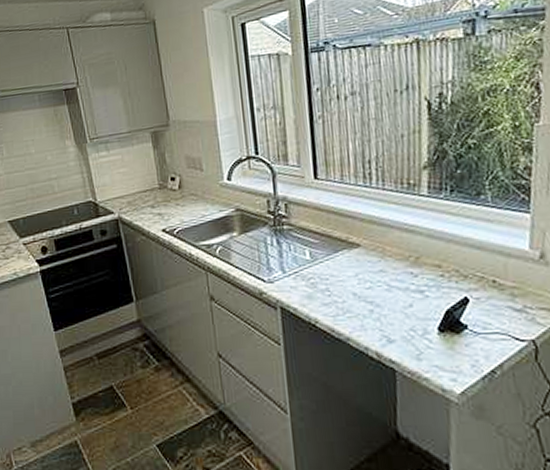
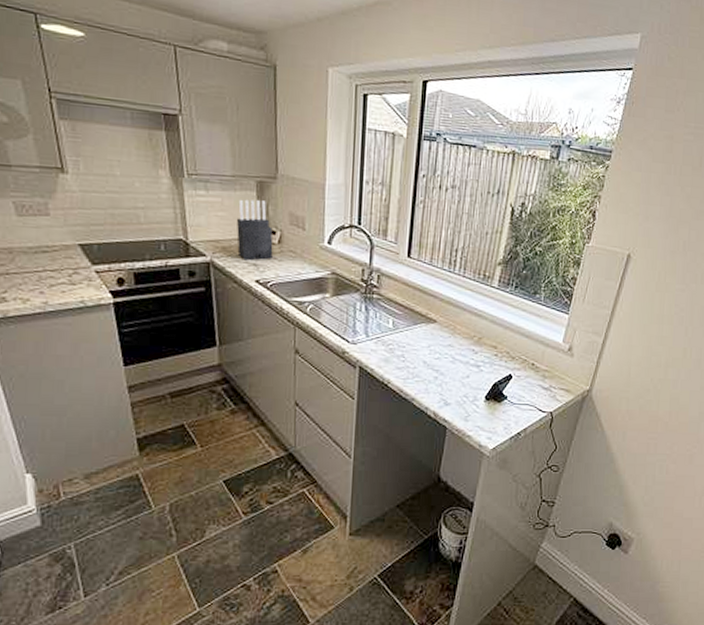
knife block: none [137,149,175,212] -> present [236,199,273,261]

